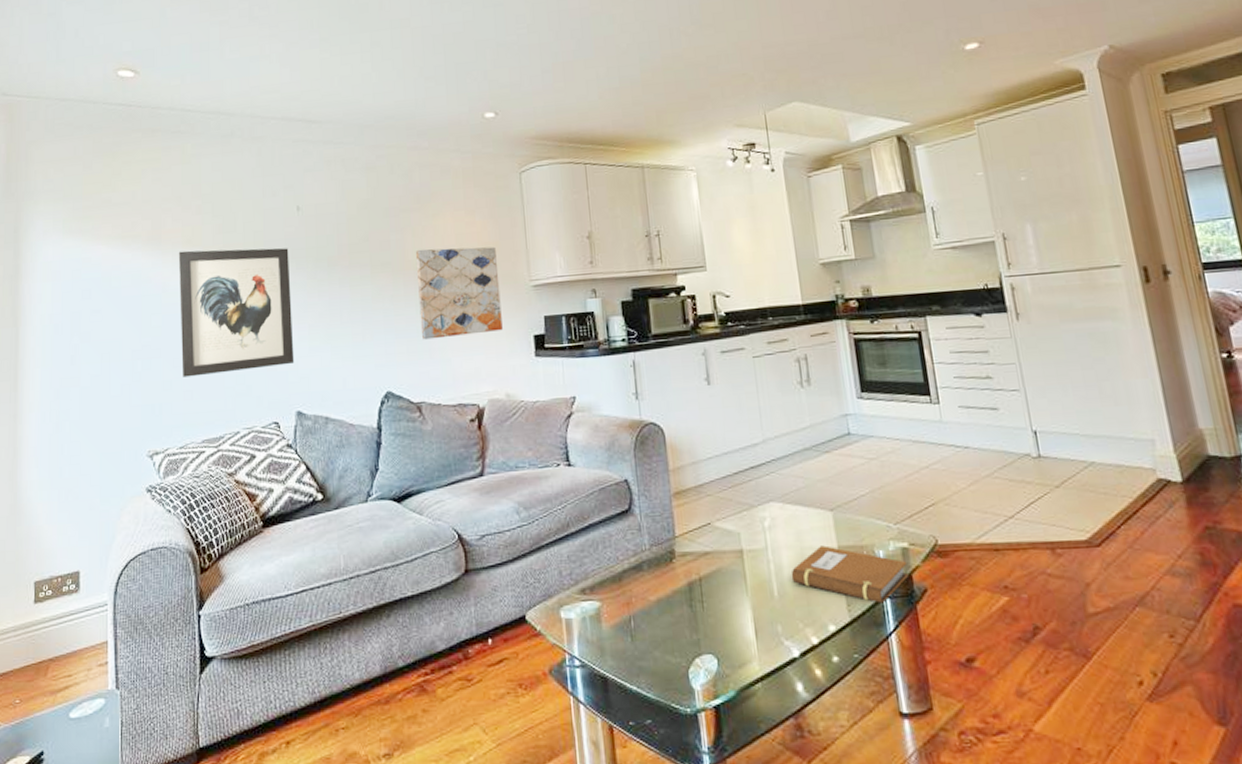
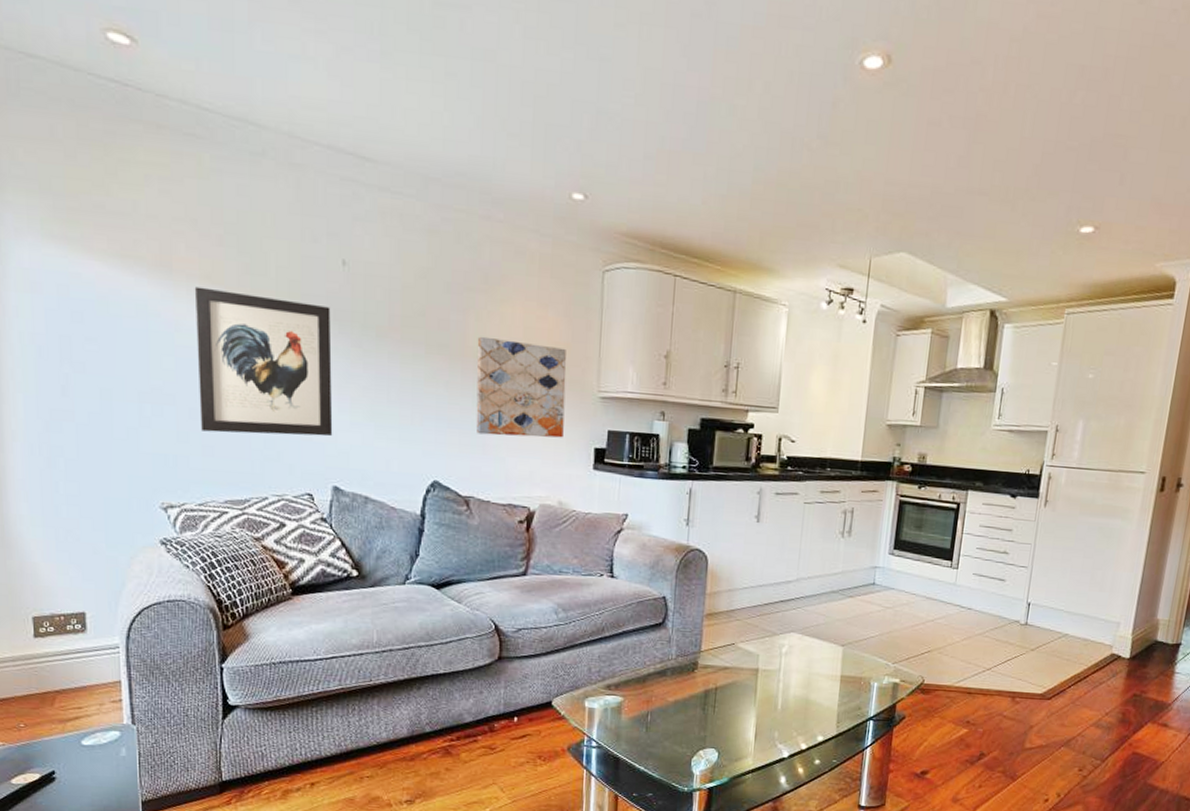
notebook: present [791,545,909,604] -> none [795,673,895,724]

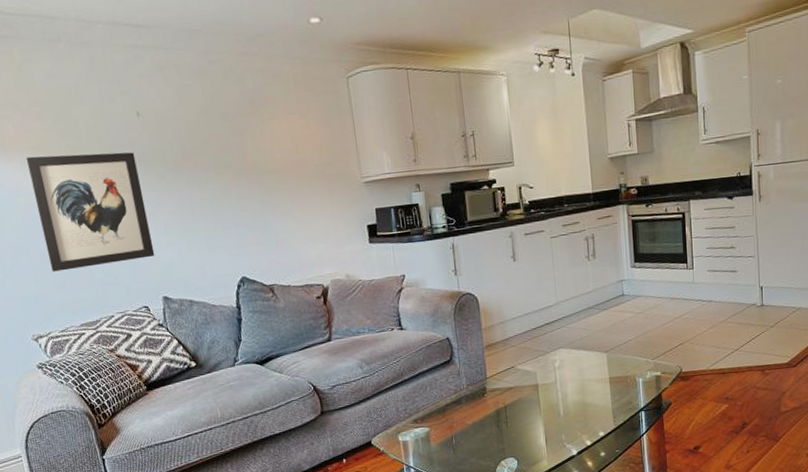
wall art: present [476,336,567,438] -> none [255,148,340,232]

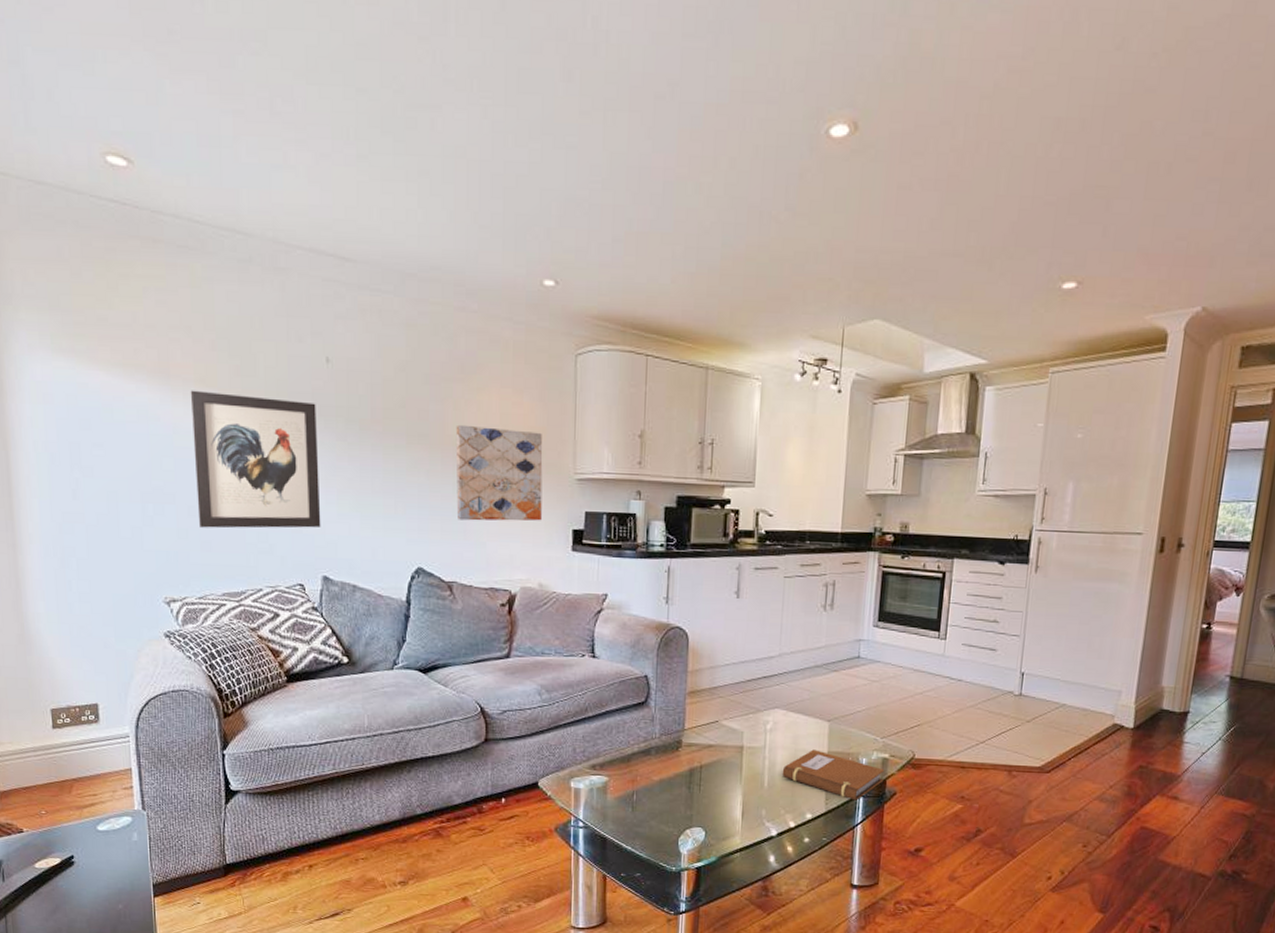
wall art: none [255,148,340,232] -> present [455,424,543,521]
notebook: none [573,377,659,415] -> present [782,749,885,801]

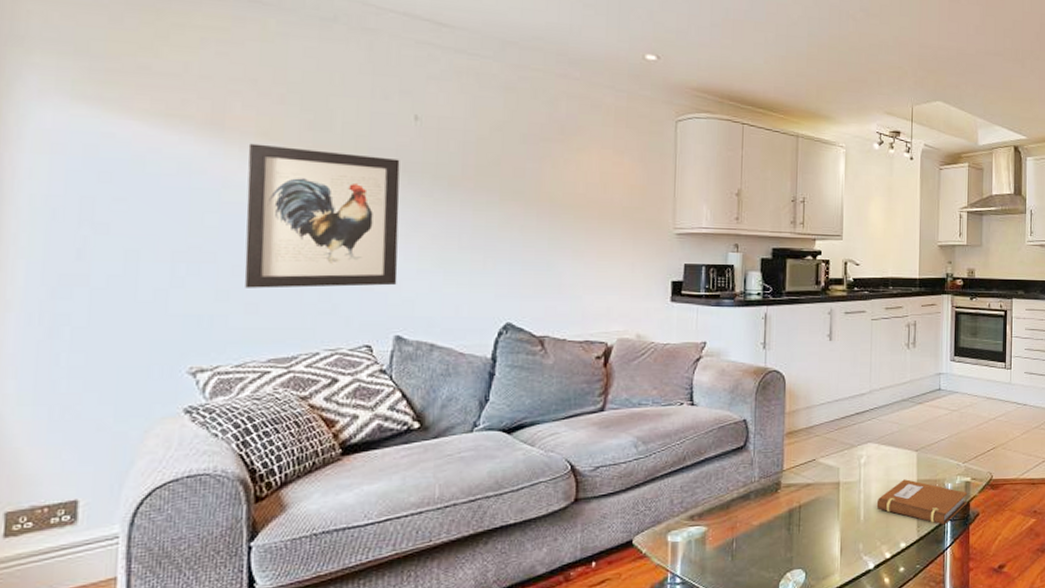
wall art: present [455,424,543,521] -> none [551,182,643,275]

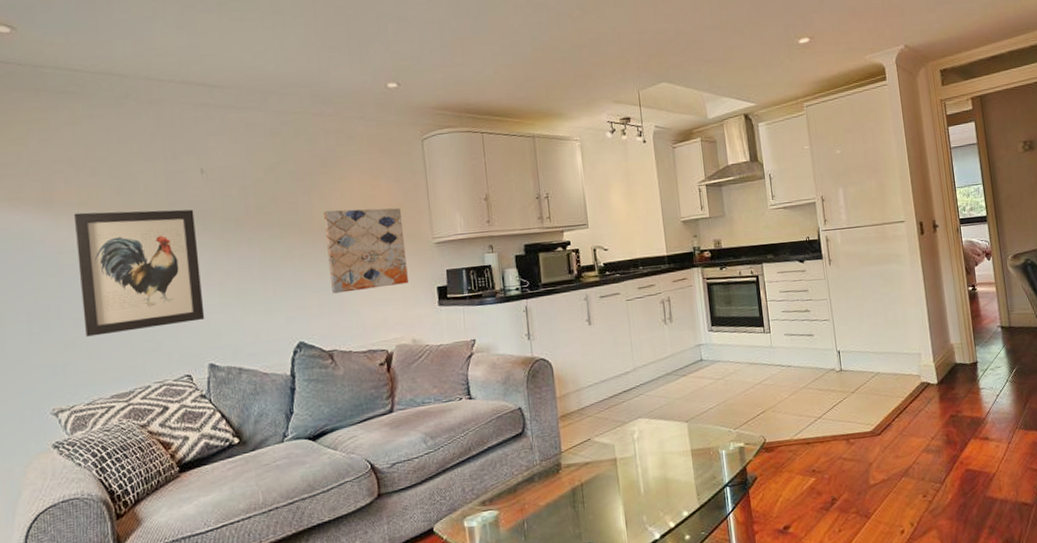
wall art: none [551,182,643,275] -> present [323,208,408,294]
notebook: present [876,479,968,525] -> none [654,450,744,492]

